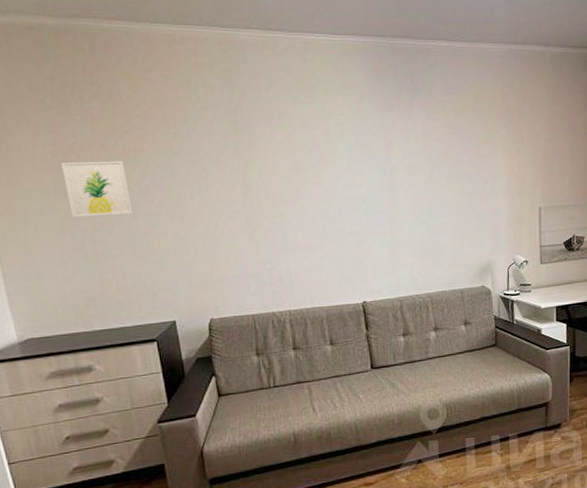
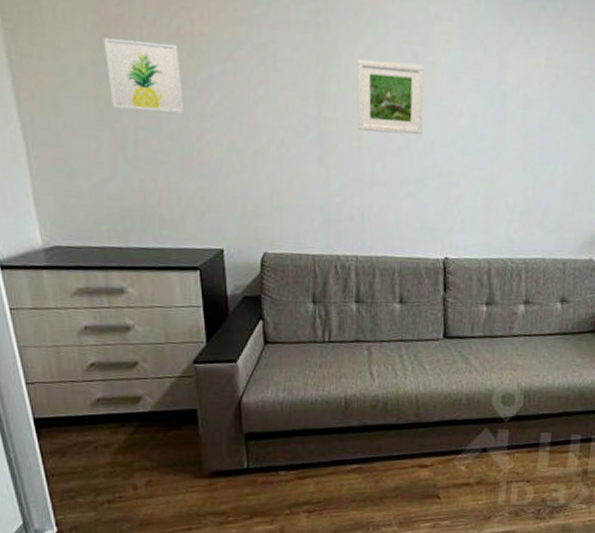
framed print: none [272,151,331,208] -> present [357,60,424,135]

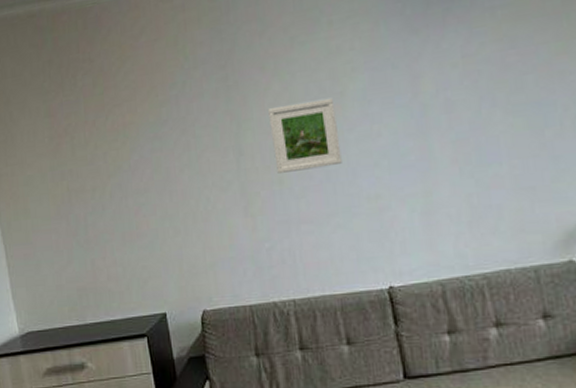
wall art: present [103,38,185,113] -> none [57,137,123,202]

